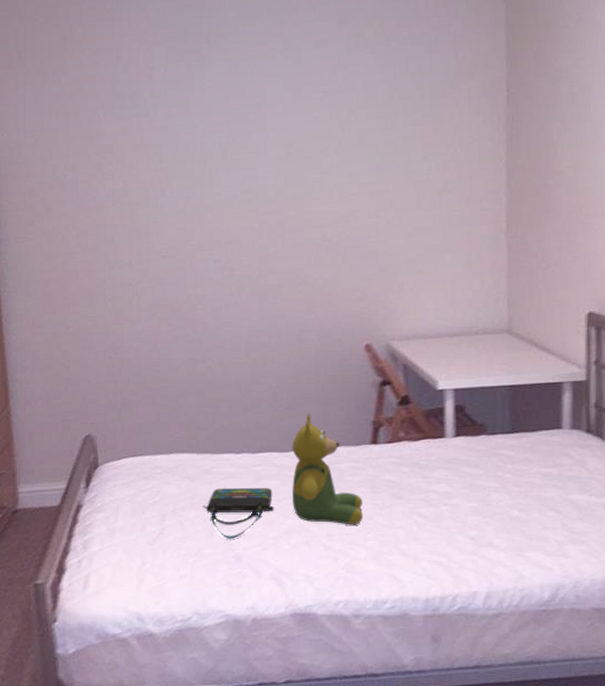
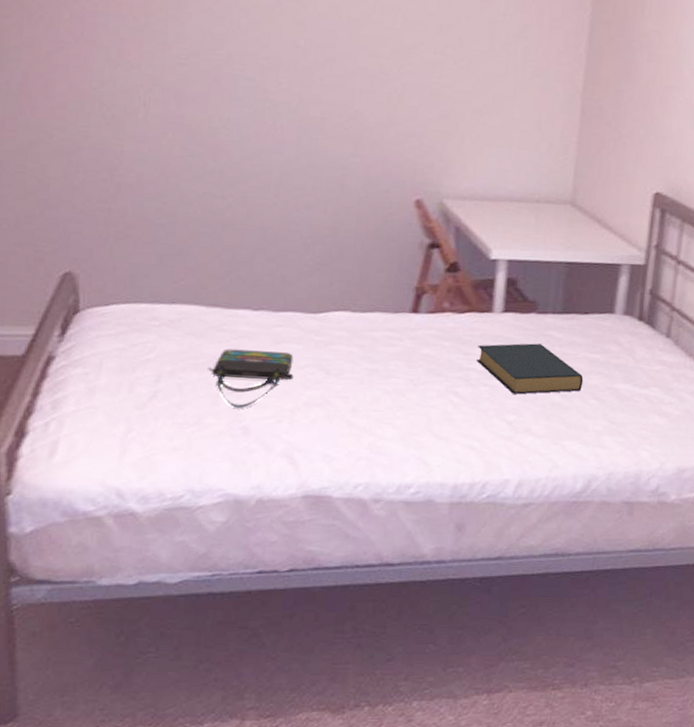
teddy bear: present [291,413,364,525] -> none [315,271,396,401]
hardback book: none [434,463,539,511] -> present [475,343,584,395]

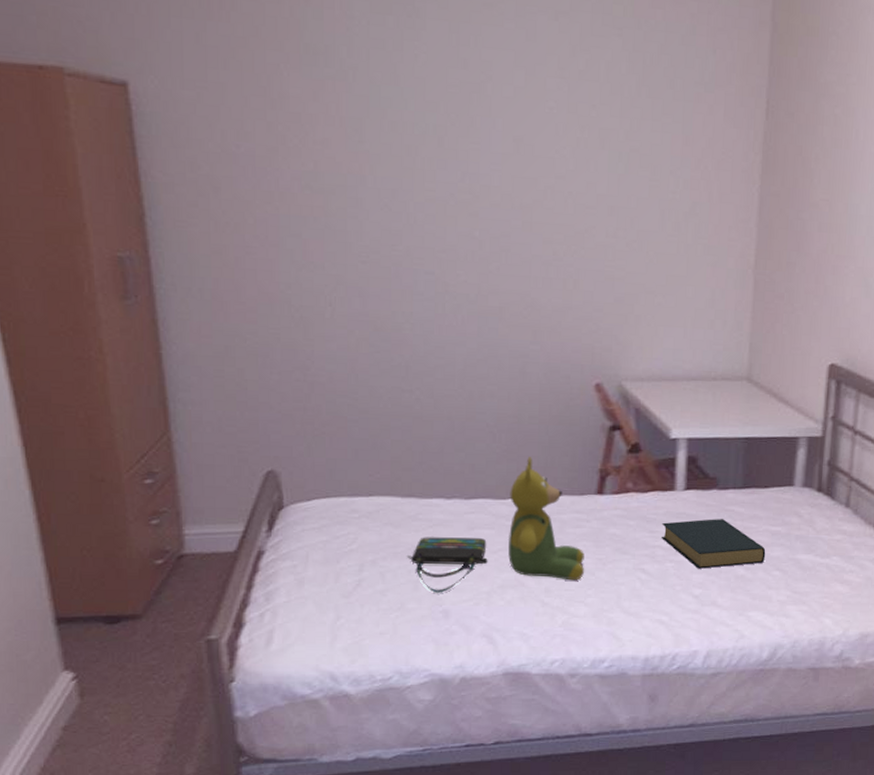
teddy bear: none [315,271,396,401] -> present [507,457,585,581]

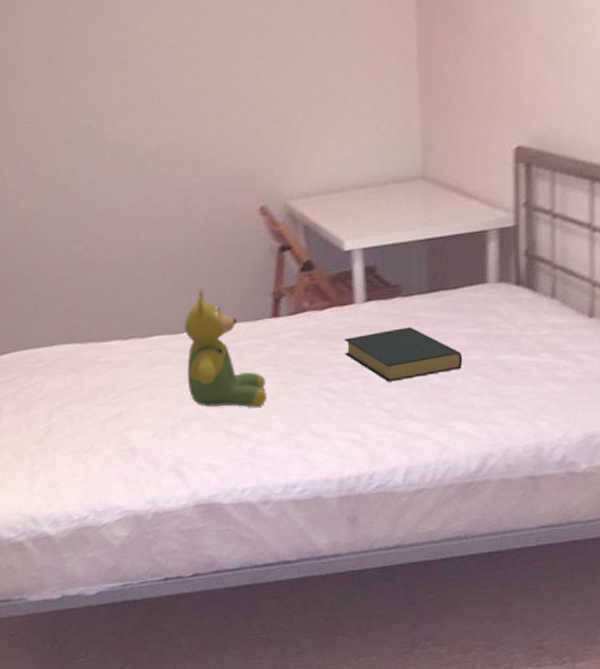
tote bag: present [406,537,488,593] -> none [90,374,169,432]

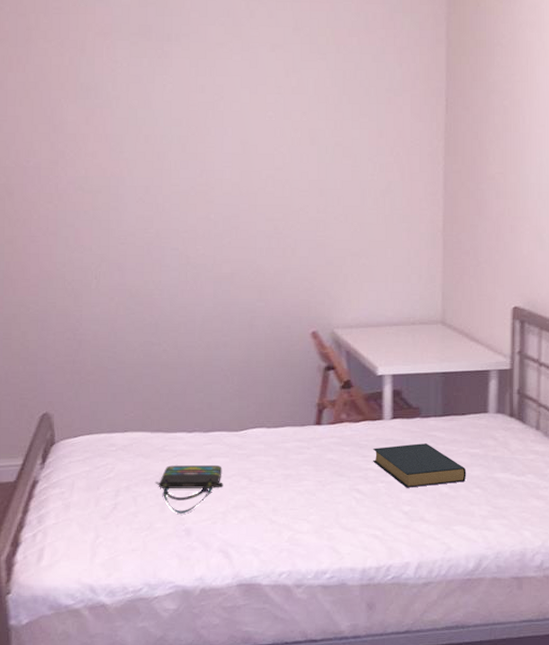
tote bag: none [90,374,169,432] -> present [154,465,223,514]
teddy bear: present [184,289,268,407] -> none [240,395,307,501]

